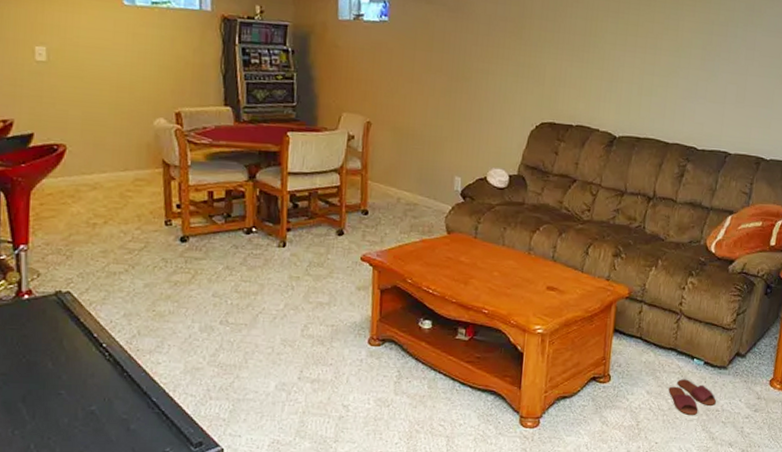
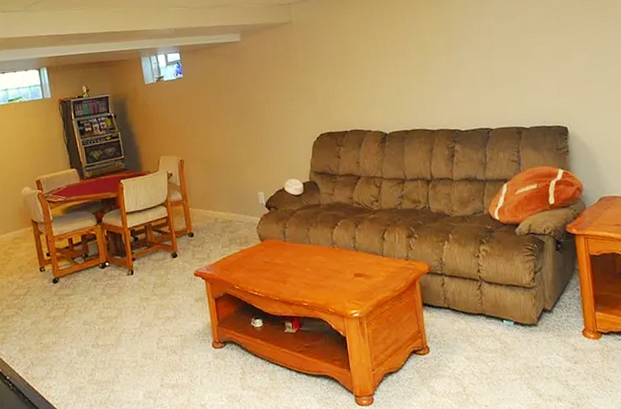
slippers: present [668,379,716,415] -> none [485,341,535,375]

